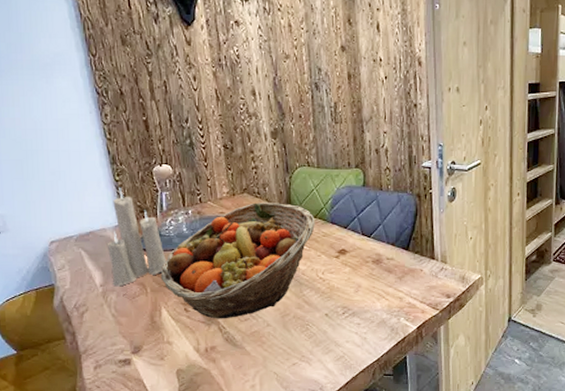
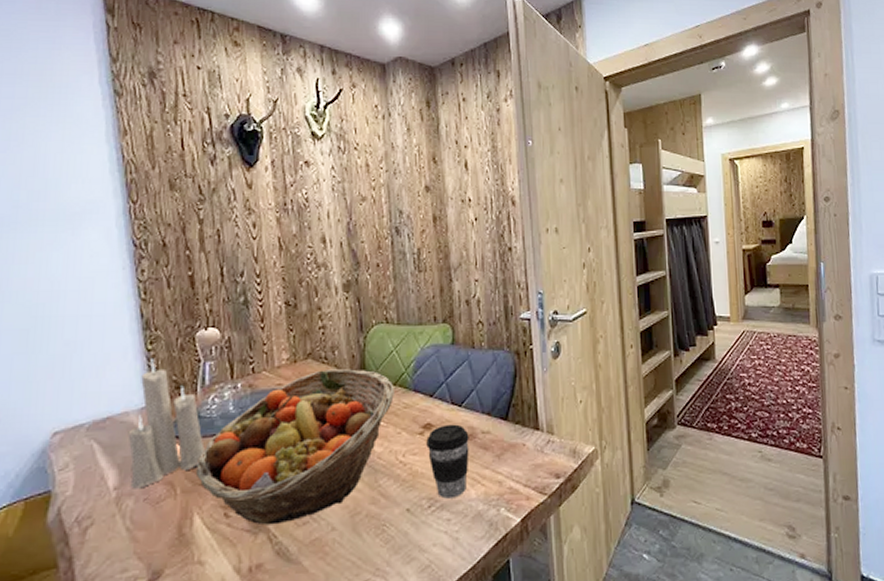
coffee cup: none [341,251,376,308] -> present [426,424,469,499]

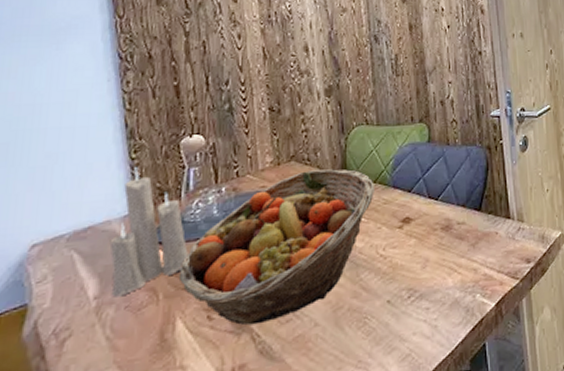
coffee cup: present [426,424,469,499] -> none [405,217,446,289]

